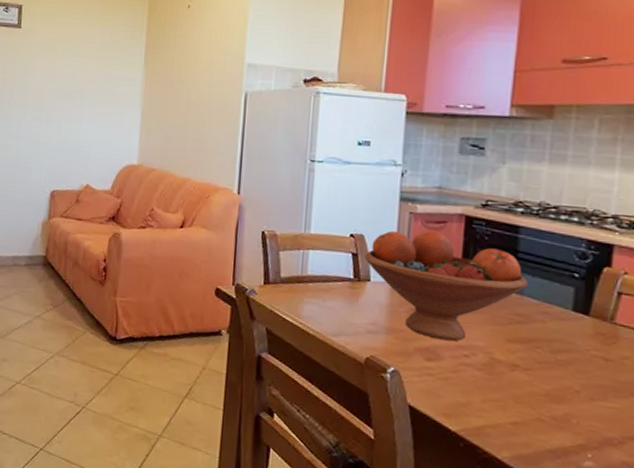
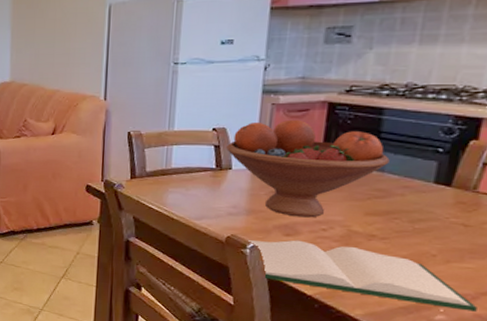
hardback book: none [389,363,625,459] -> present [248,240,477,312]

